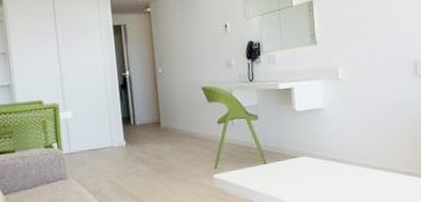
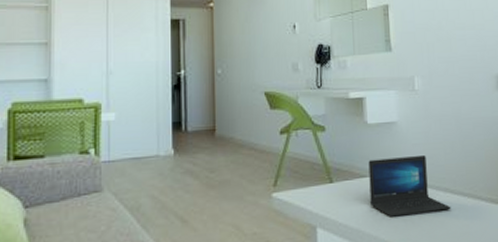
laptop: none [298,136,372,191] -> present [368,154,451,217]

